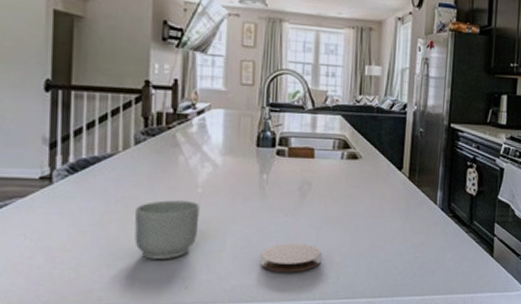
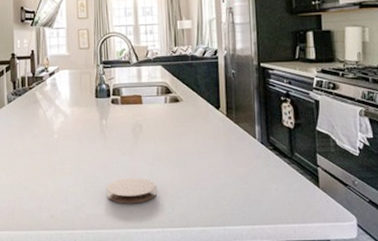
mug: present [134,200,200,259] -> none [12,145,57,193]

